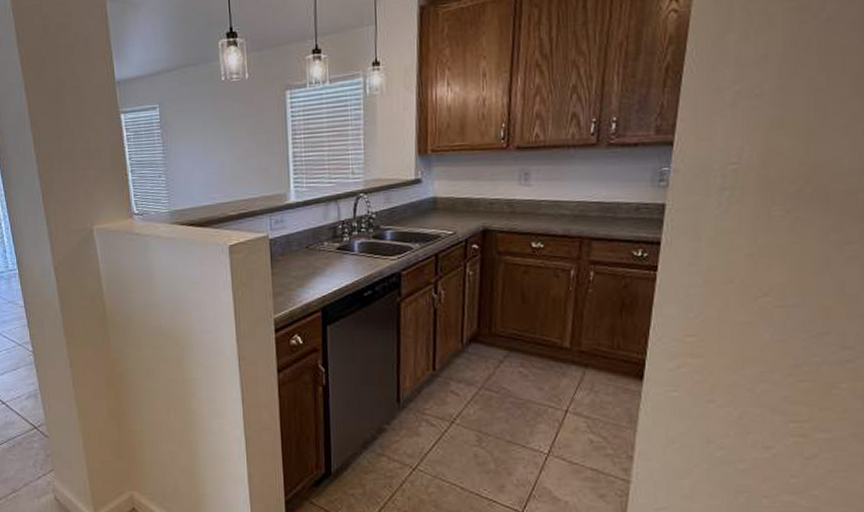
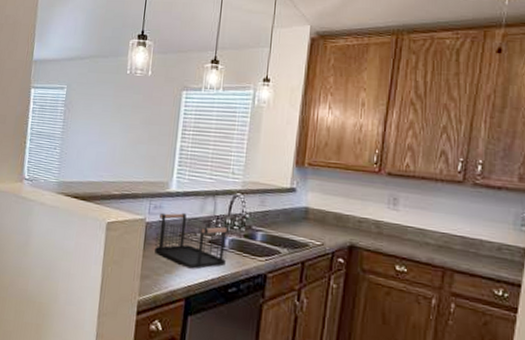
dish rack: none [281,224,358,279] -> present [154,212,230,270]

